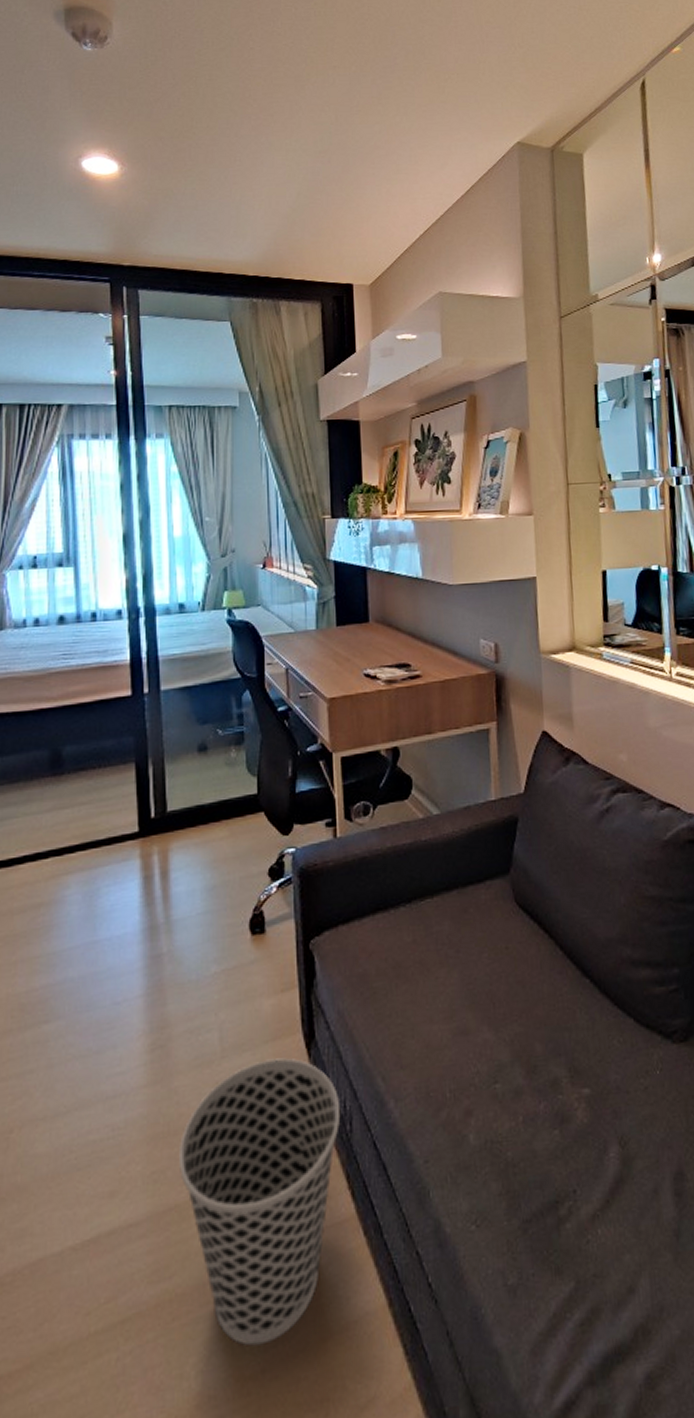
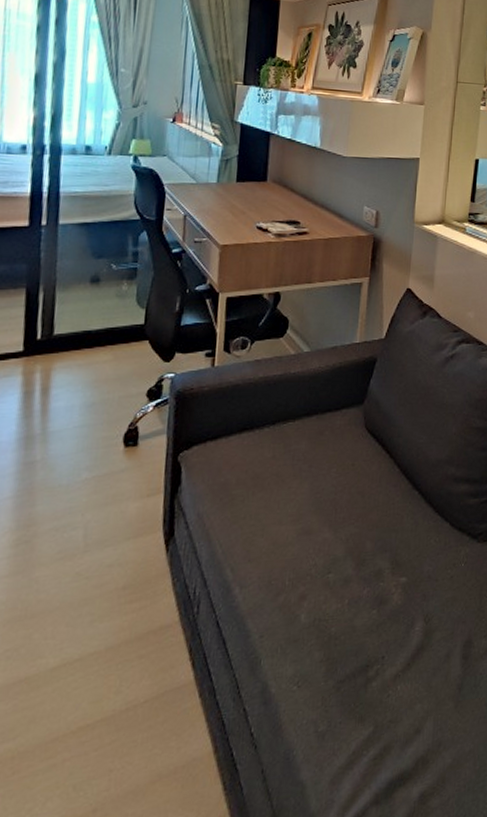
wastebasket: present [180,1058,341,1346] -> none [33,552,191,791]

